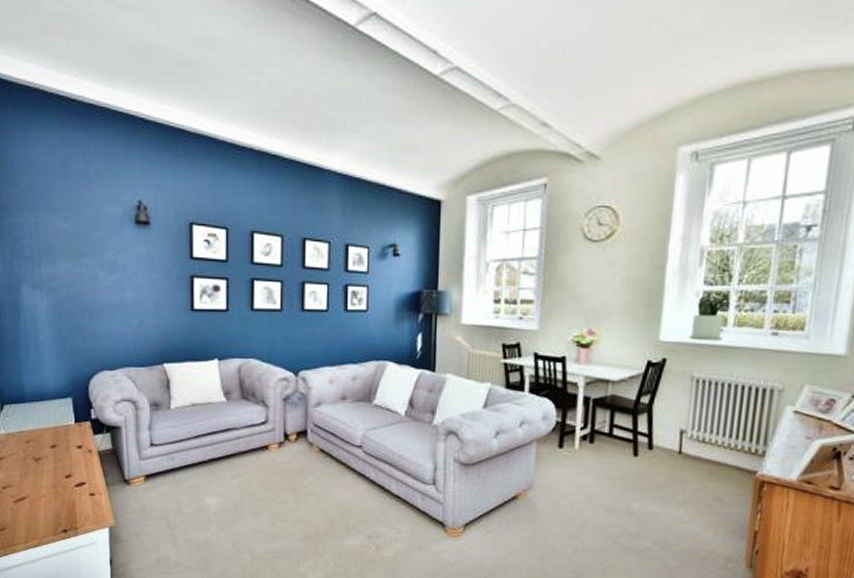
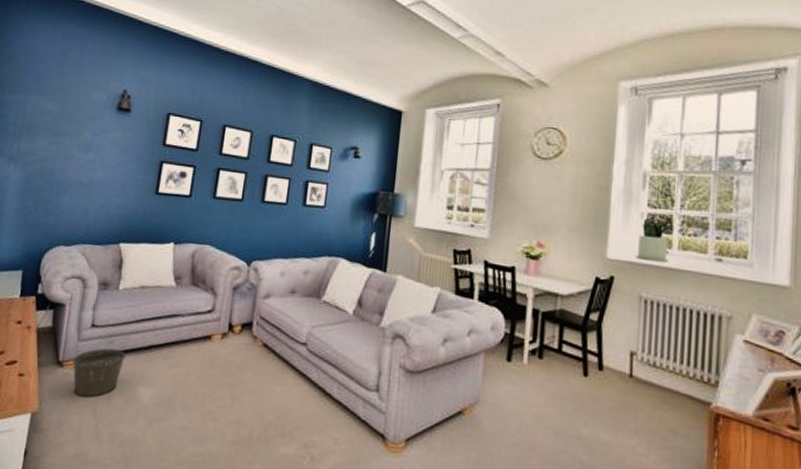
basket: none [138,464,189,510] -> present [72,348,127,398]

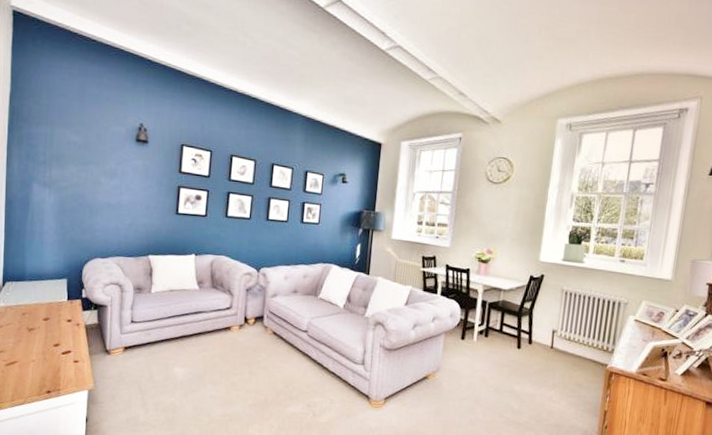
basket: present [72,348,127,398] -> none [117,339,162,377]

